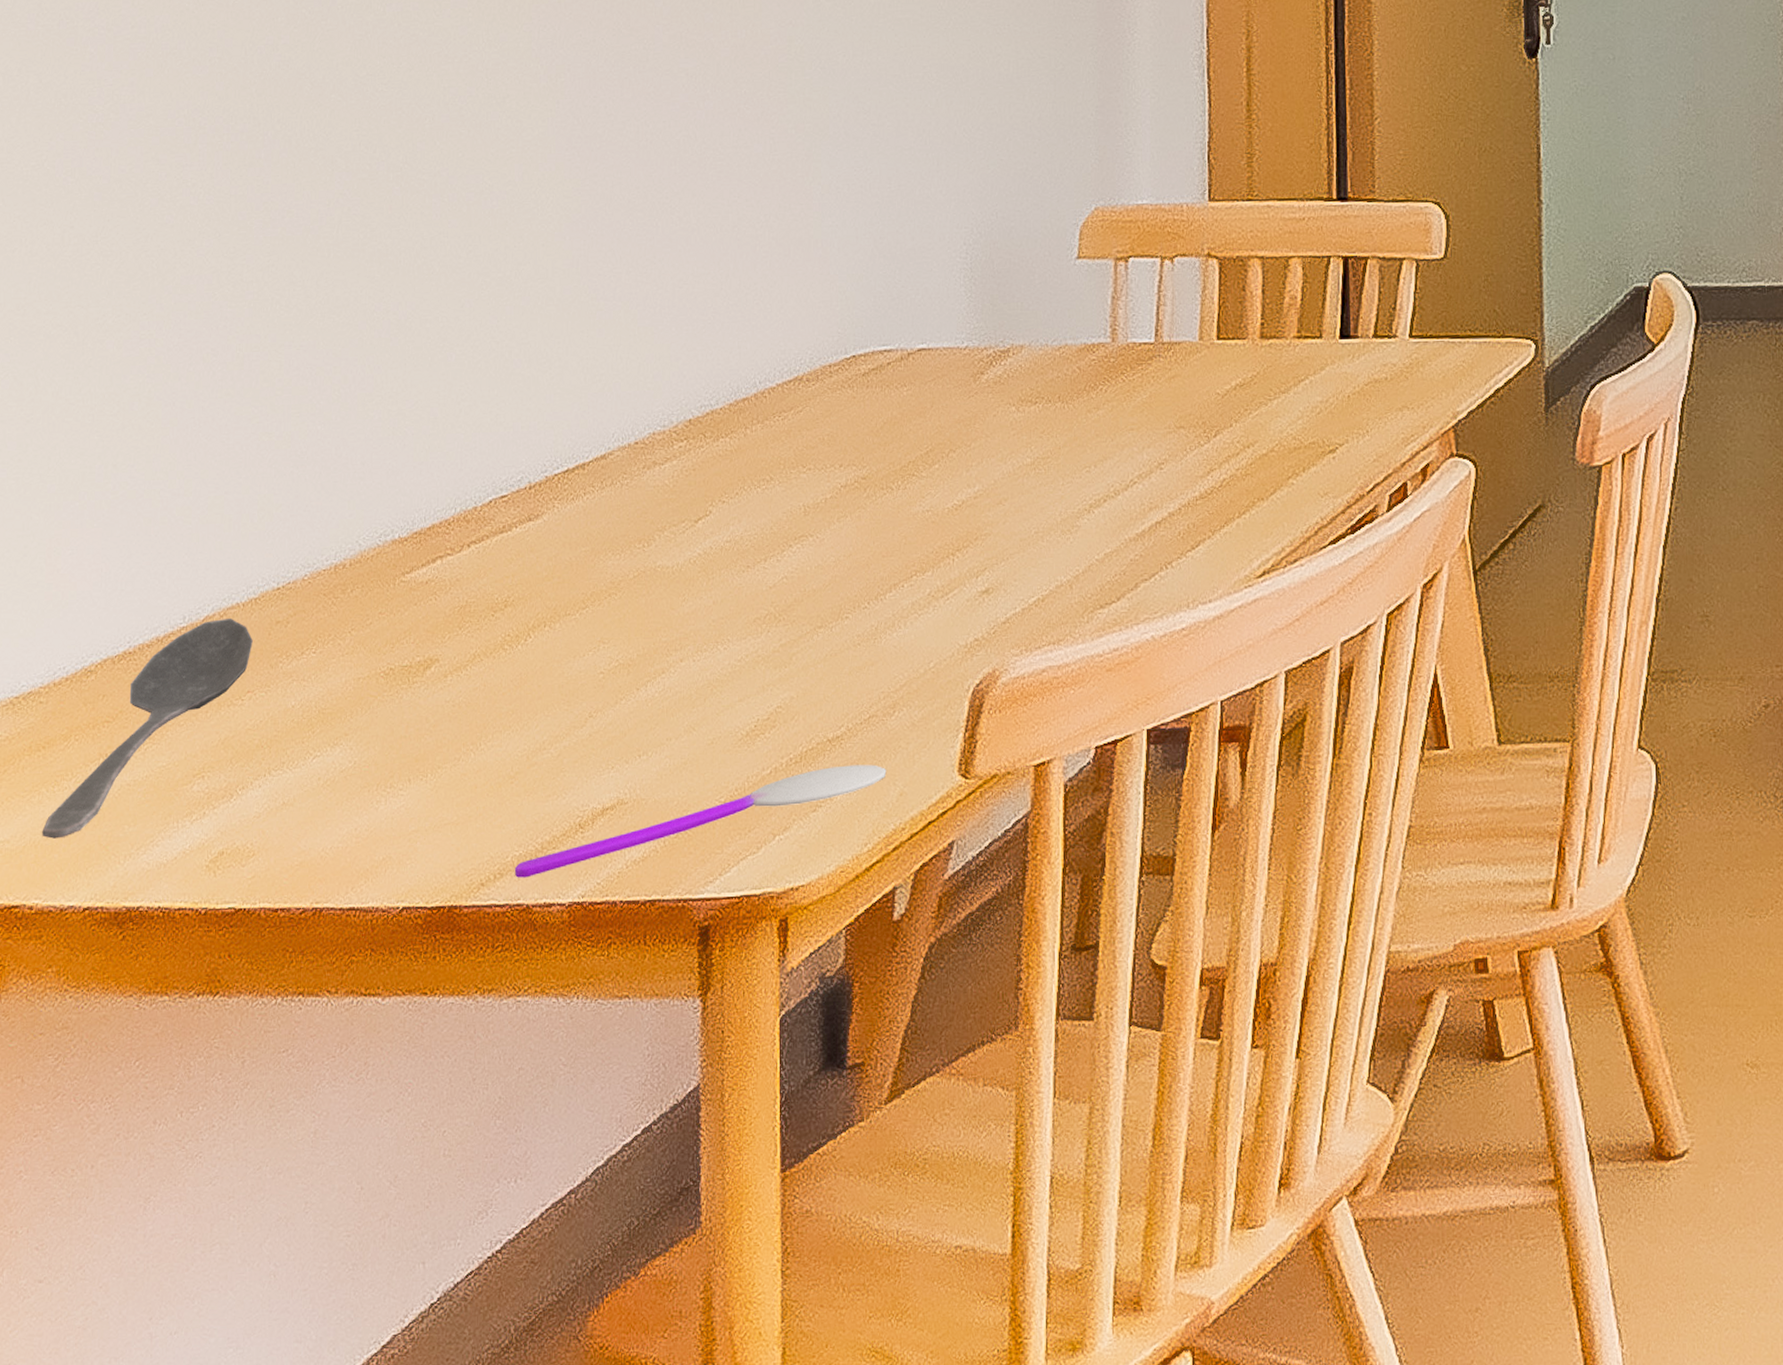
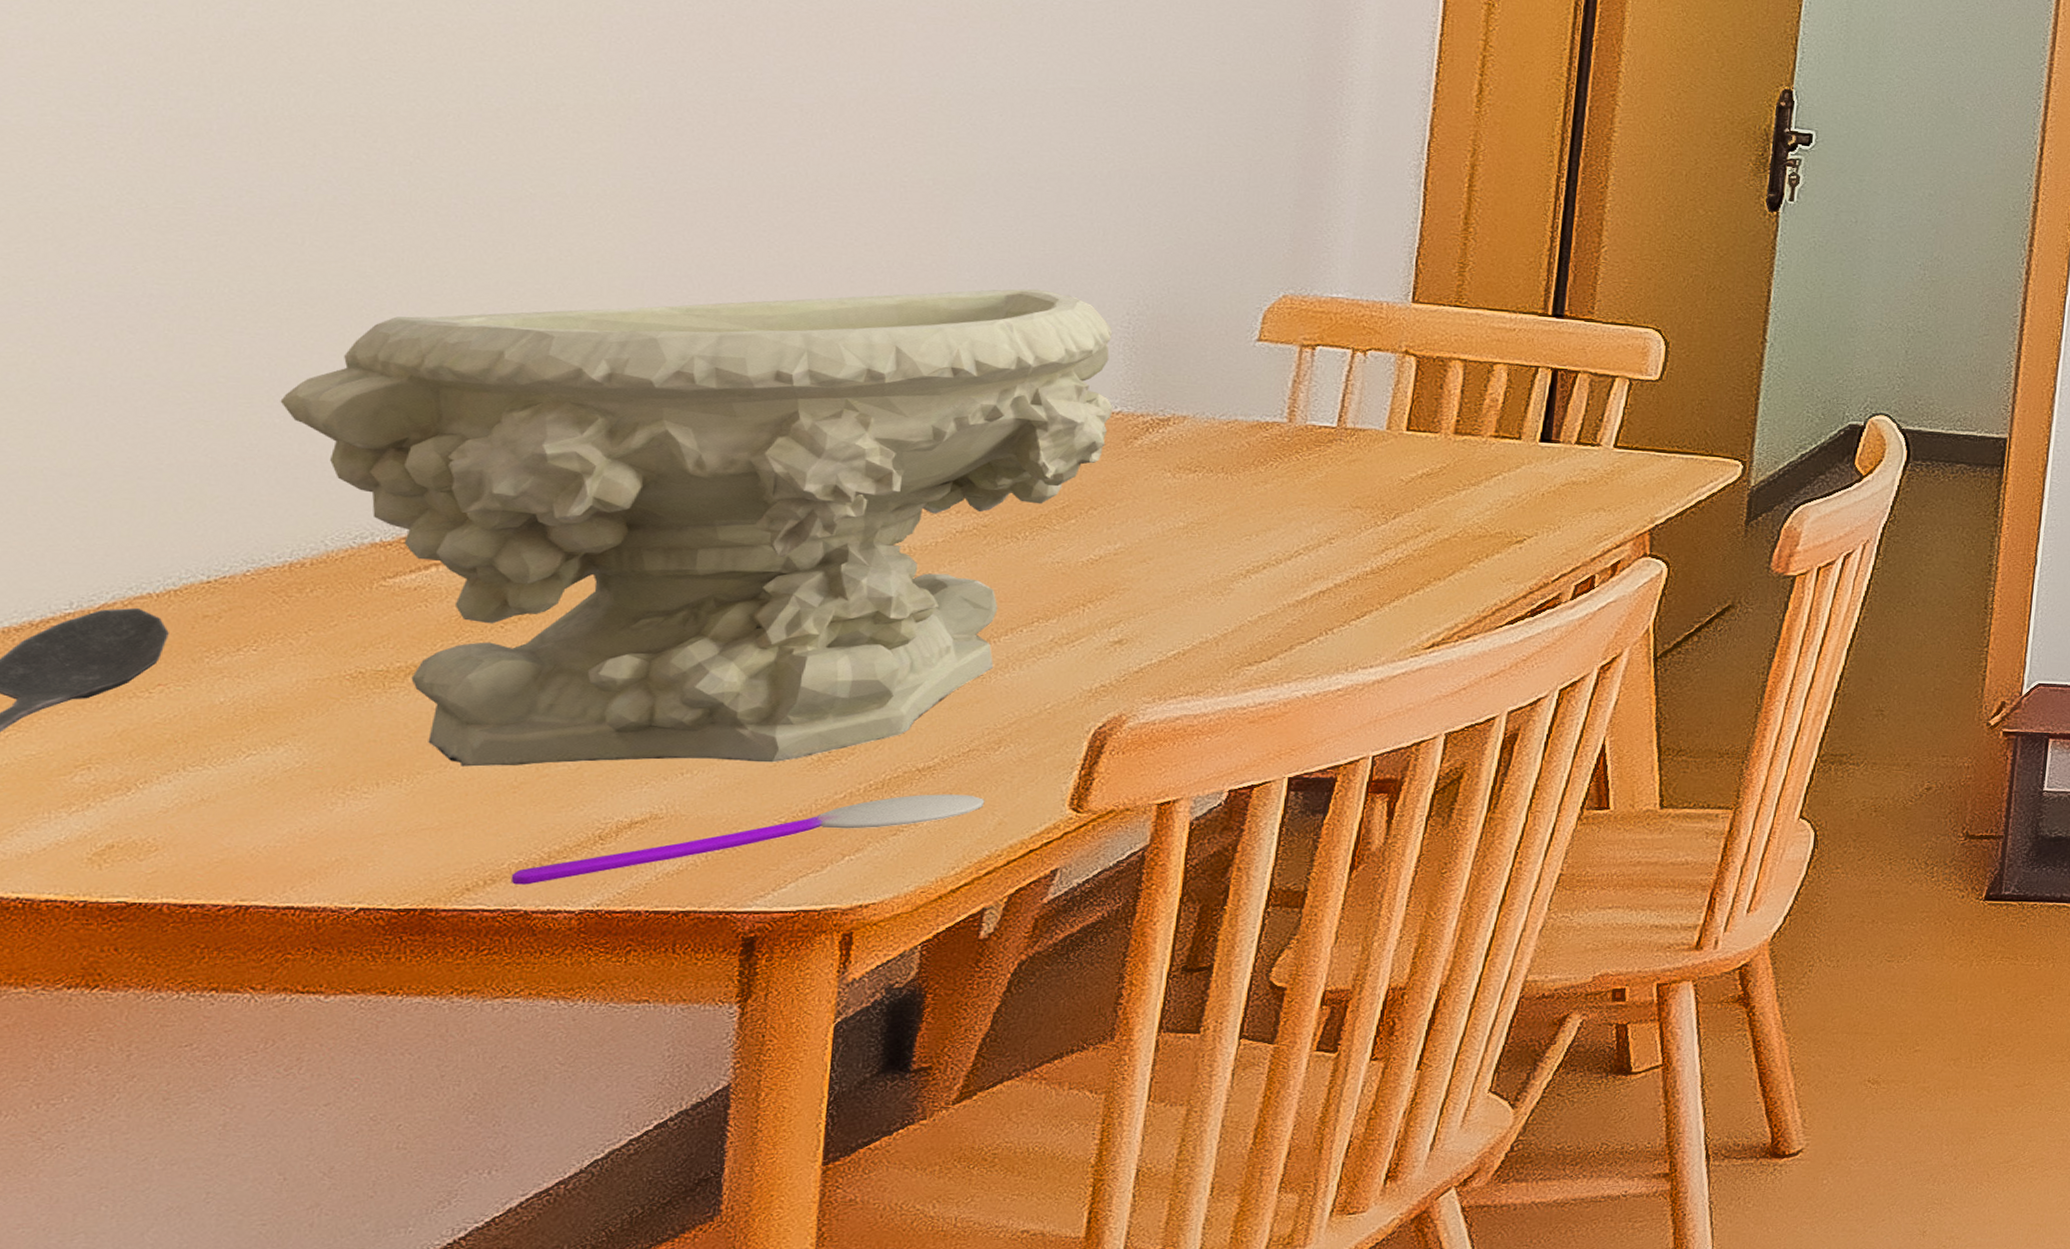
decorative bowl: none [320,227,961,759] -> present [280,289,1113,767]

